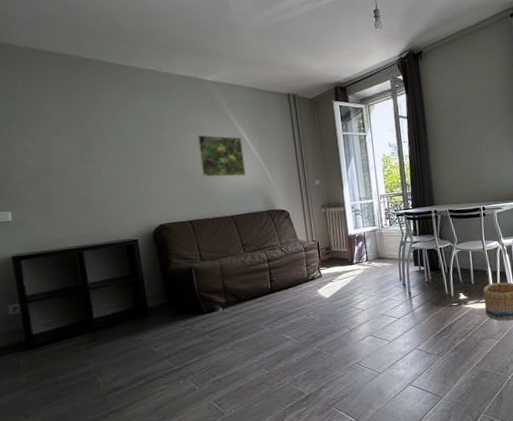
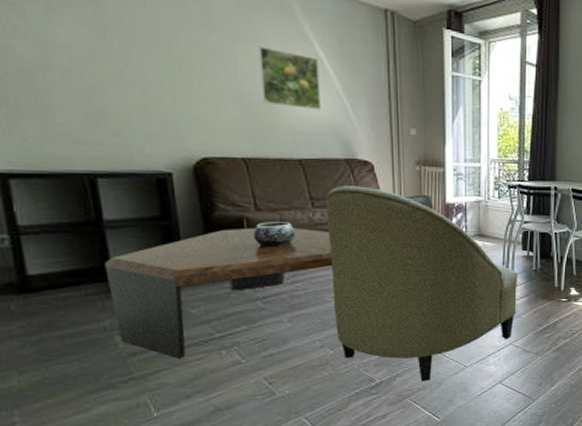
coffee table: none [88,270,263,392] -> present [104,227,333,359]
decorative bowl: none [200,267,233,290] -> present [253,222,296,248]
armchair: none [254,230,417,391] -> present [325,186,519,382]

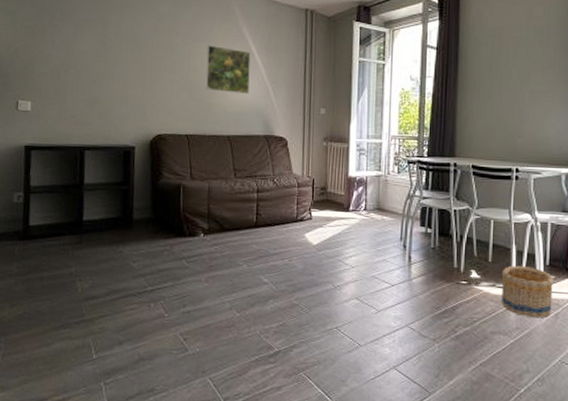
coffee table: present [104,227,333,359] -> none [79,194,247,307]
decorative bowl: present [253,222,296,248] -> none [186,189,220,212]
armchair: present [325,186,519,382] -> none [243,159,416,357]

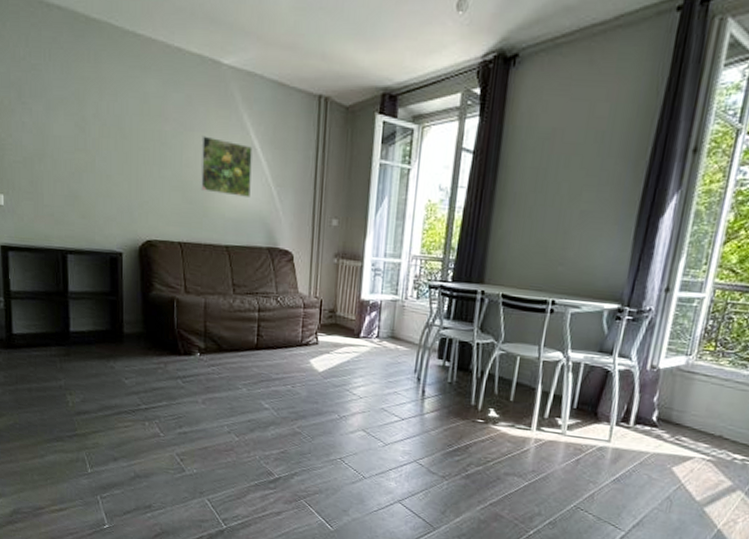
basket: present [501,266,554,318] -> none [519,406,580,463]

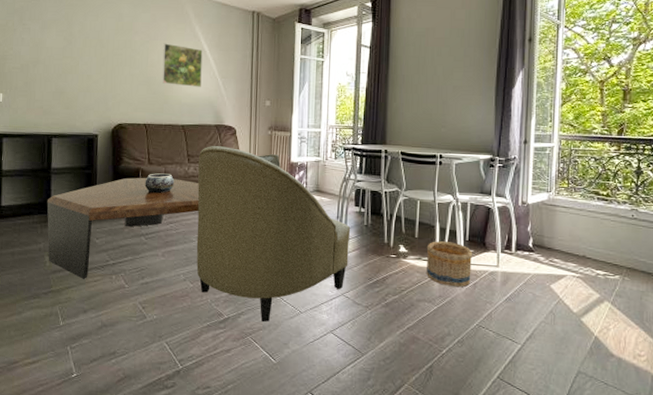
coffee table: none [65,308,247,424] -> present [47,177,200,279]
decorative bowl: none [181,304,217,330] -> present [145,173,175,194]
armchair: none [243,274,431,486] -> present [196,146,351,323]
basket: none [519,406,580,463] -> present [426,241,473,288]

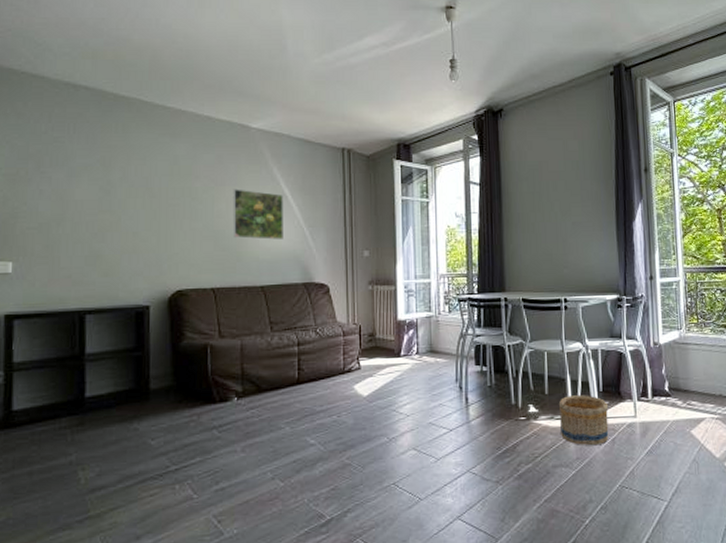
coffee table: present [47,177,200,279] -> none [79,352,288,495]
decorative bowl: present [145,173,175,194] -> none [215,347,254,374]
armchair: present [196,146,351,323] -> none [283,308,473,518]

